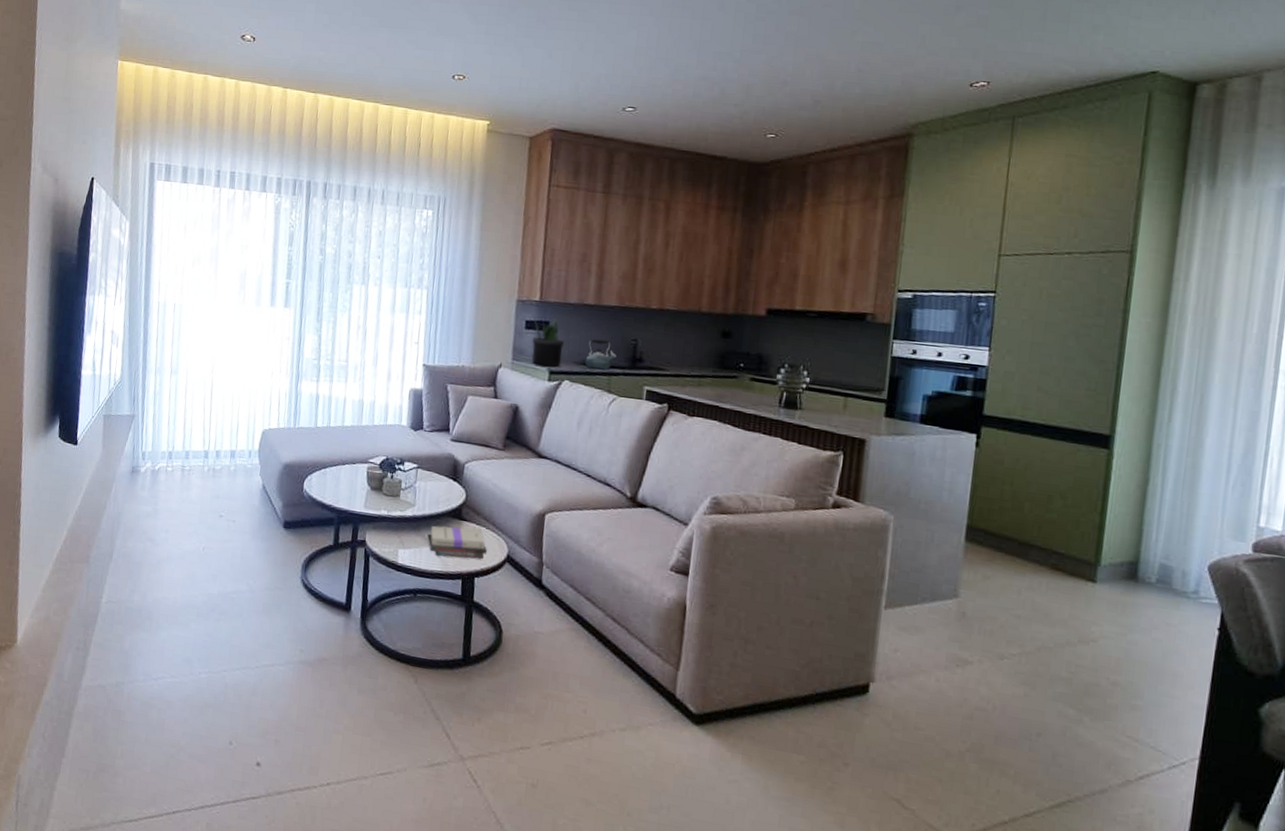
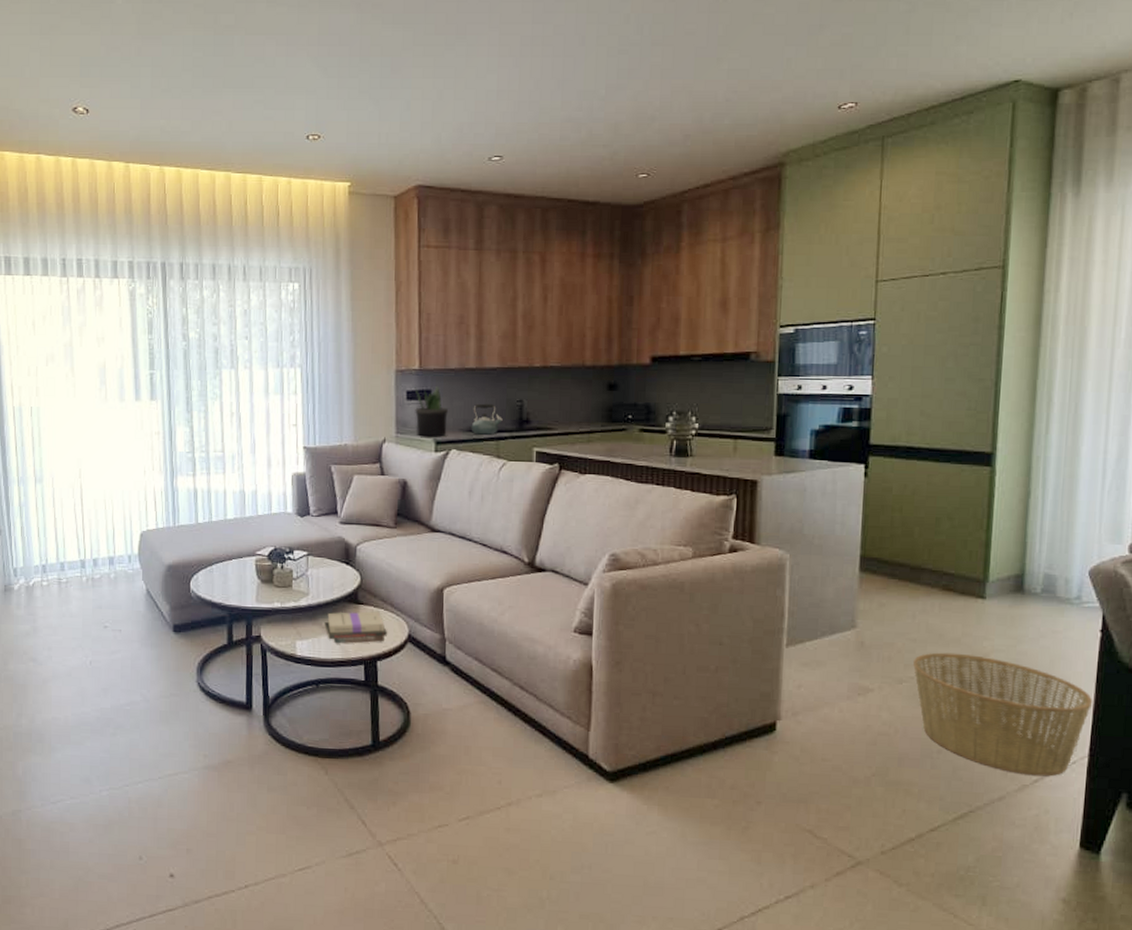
basket: none [1016,631,1207,775] -> present [913,652,1093,777]

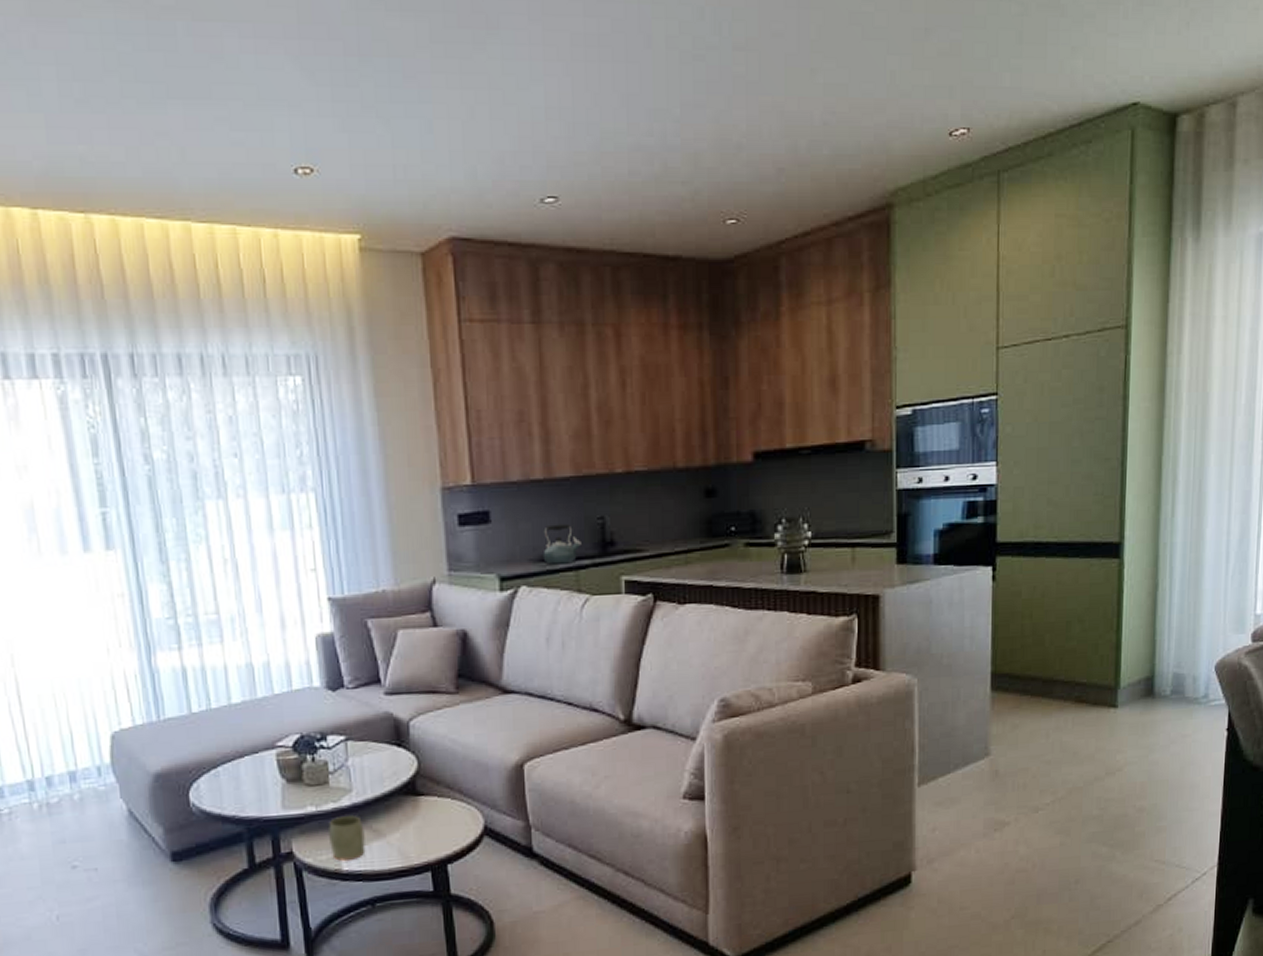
mug: none [289,613,316,649] -> present [328,816,366,862]
books: present [324,611,387,643] -> none [376,802,457,848]
planter: present [414,385,448,437] -> none [468,504,513,573]
basket: present [913,652,1093,777] -> none [1049,770,1221,894]

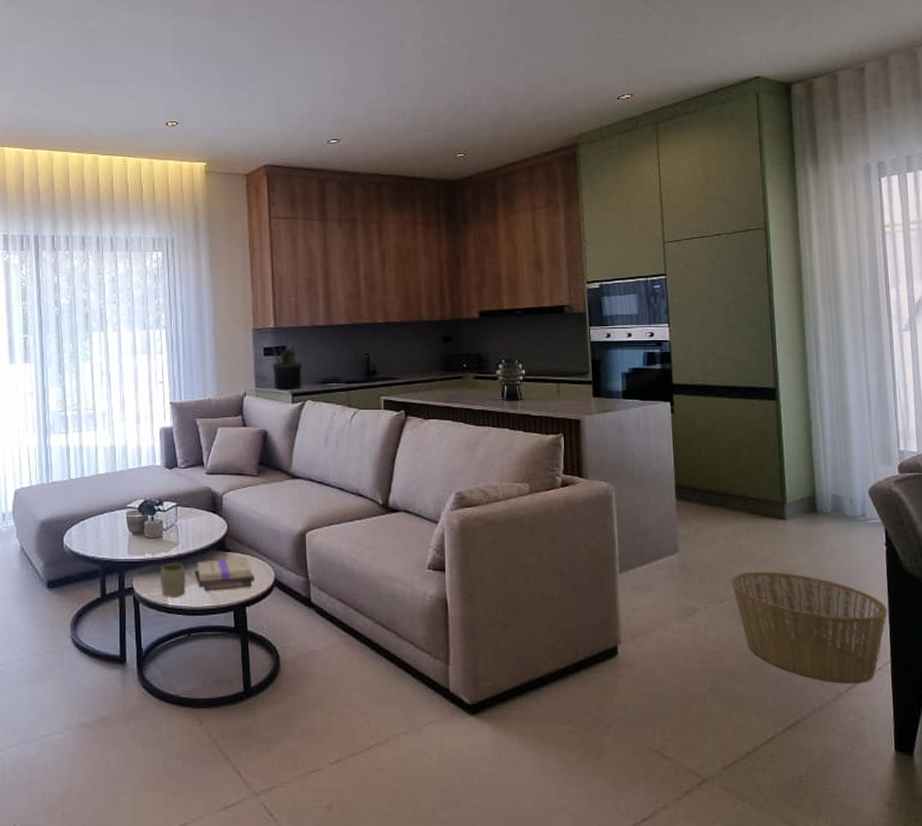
books: none [376,802,457,848] -> present [194,558,254,591]
planter: none [468,504,513,573] -> present [271,342,302,390]
kettle: present [542,524,582,565] -> none [323,357,352,386]
basket: none [1049,770,1221,894] -> present [731,571,888,684]

